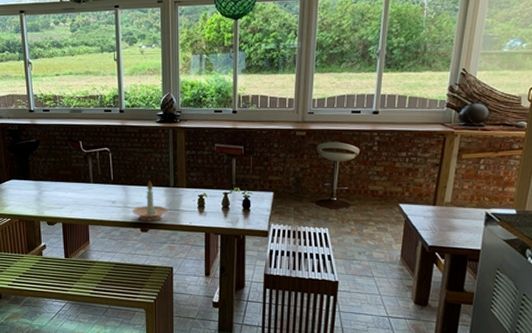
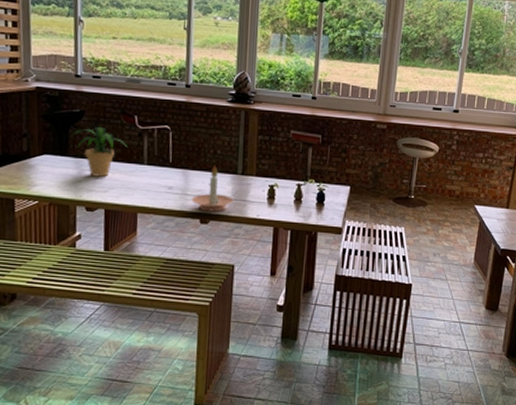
potted plant: none [32,152,76,196] -> present [73,126,127,177]

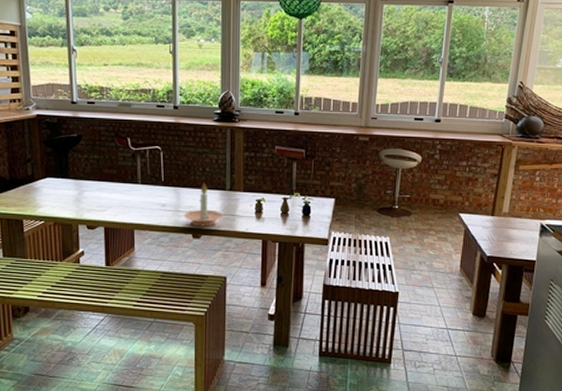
potted plant: present [73,126,127,177] -> none [73,149,122,197]

